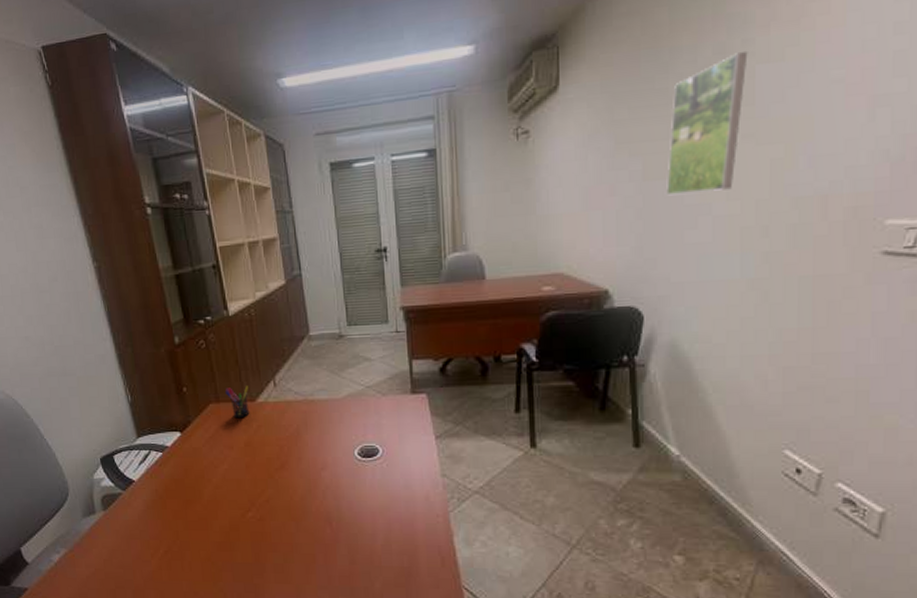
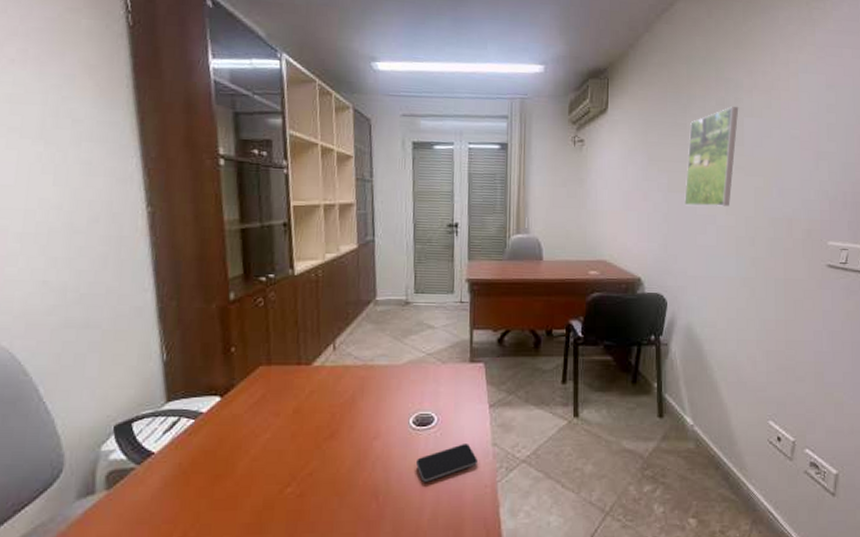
pen holder: present [224,386,250,419] -> none [278,348,305,383]
smartphone: none [364,475,427,510] -> present [415,444,477,482]

